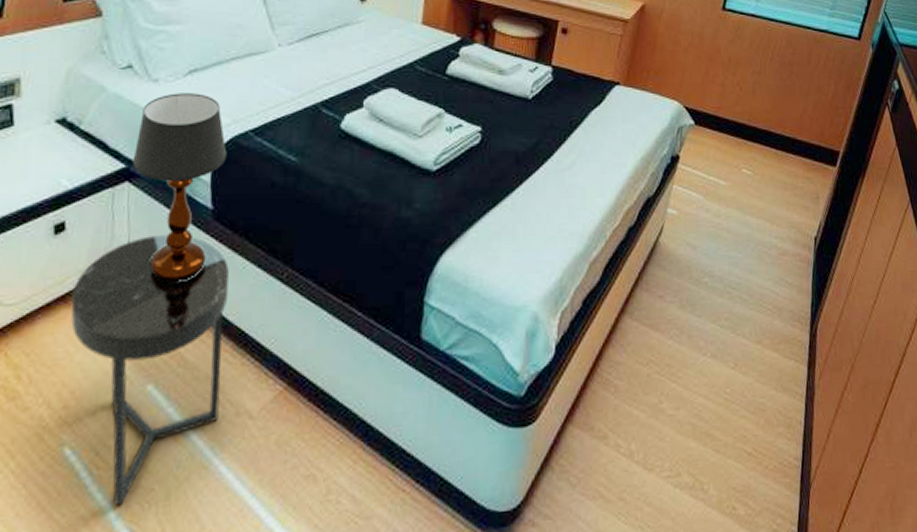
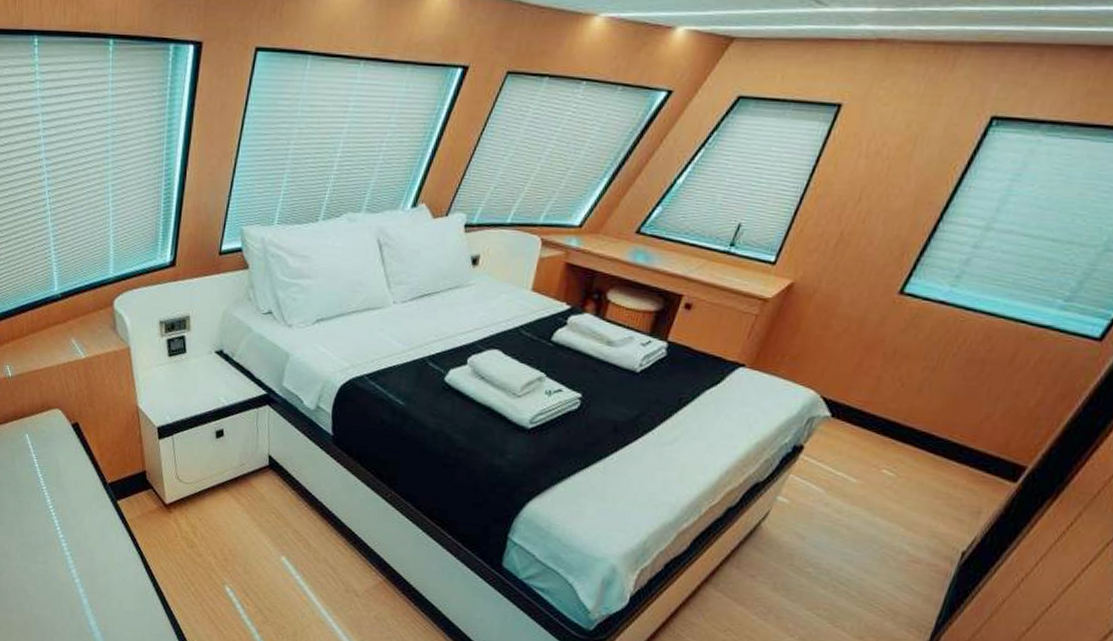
side table: present [71,234,230,506] -> none [228,449,344,633]
table lamp: present [132,93,227,282] -> none [271,337,346,487]

